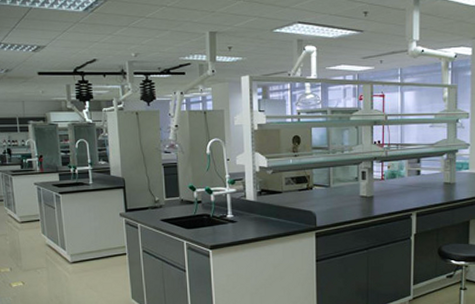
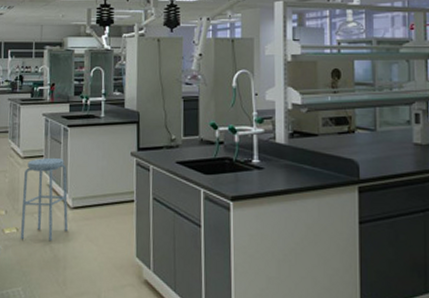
stool: none [24,221,69,292] -> present [20,157,68,242]

